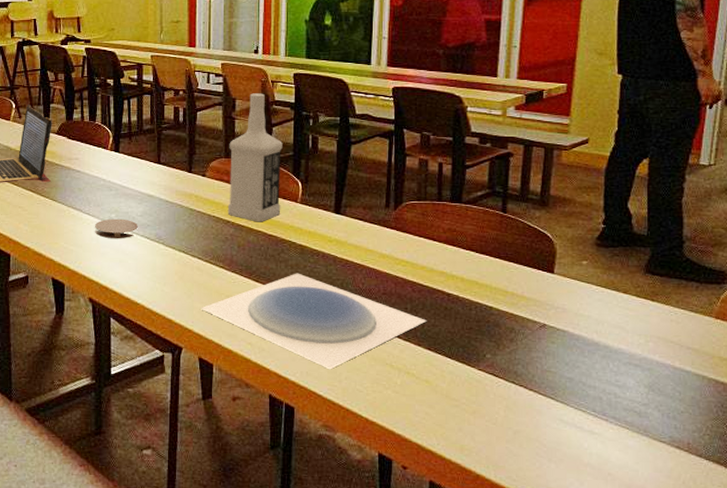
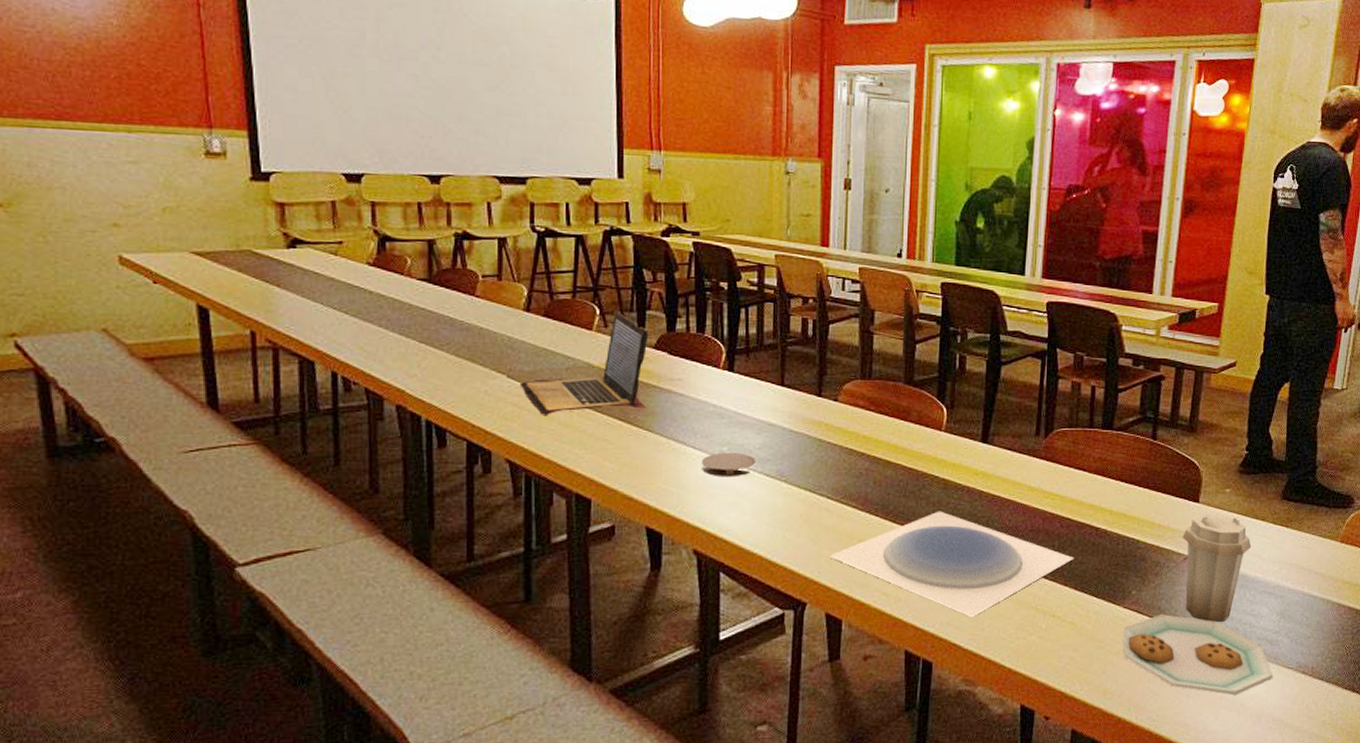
vodka: present [227,93,283,222] -> none [862,304,927,454]
plate: none [478,284,644,464] -> present [1122,514,1274,696]

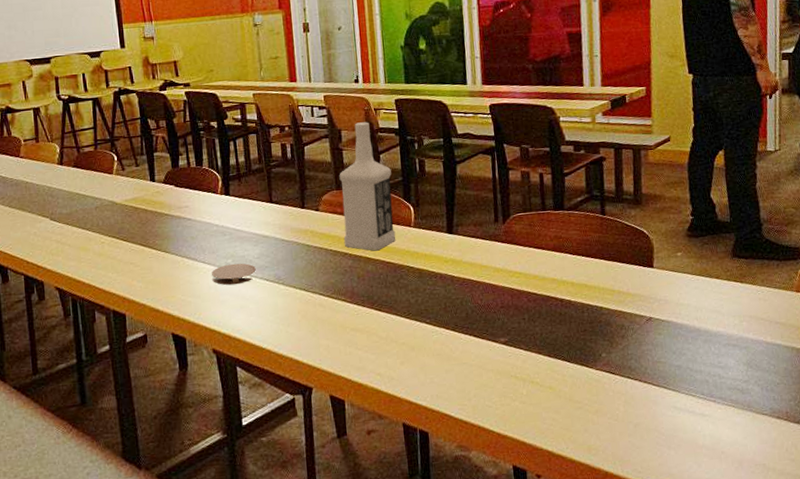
laptop: present [519,310,649,417] -> none [60,155,162,249]
plate: present [829,511,1074,617] -> none [327,297,545,389]
vodka: none [862,304,927,454] -> present [339,122,396,251]
plate: present [1122,514,1274,696] -> none [598,276,750,444]

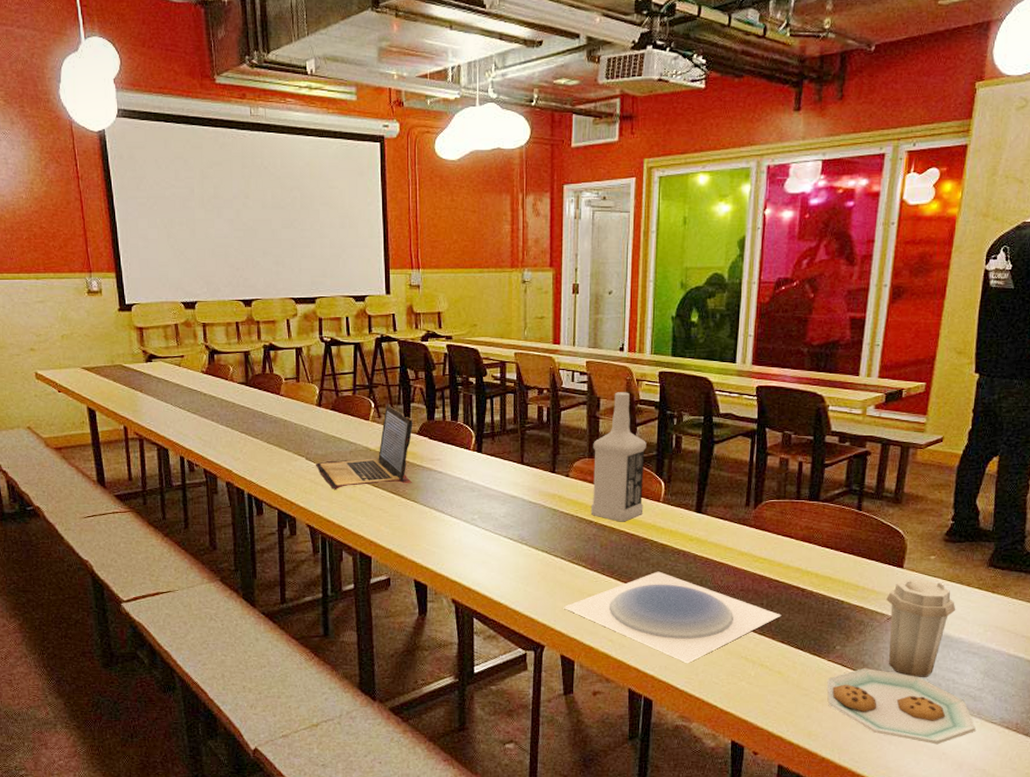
laptop: none [60,155,162,249] -> present [315,404,413,490]
coaster: present [212,263,256,286] -> none [458,520,501,541]
plate: none [327,297,545,389] -> present [563,571,782,663]
plate: none [598,276,750,444] -> present [827,578,977,745]

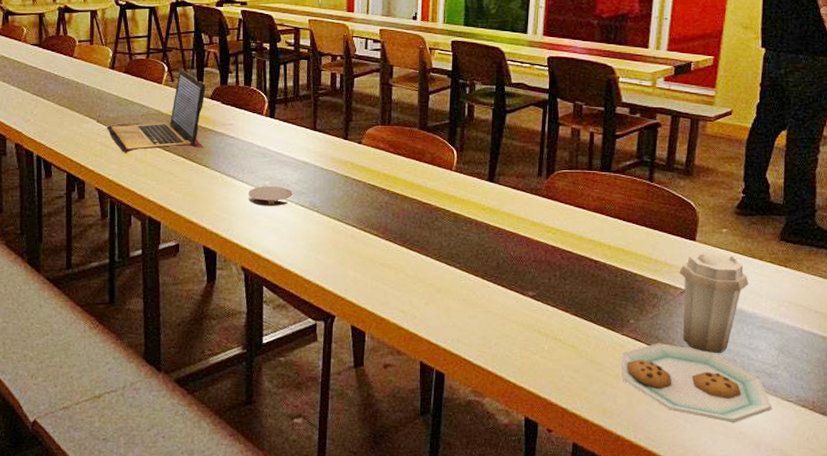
coaster: none [458,520,501,541] -> present [249,186,292,207]
plate: present [563,571,782,663] -> none [354,241,575,335]
vodka: present [590,392,646,522] -> none [383,60,439,190]

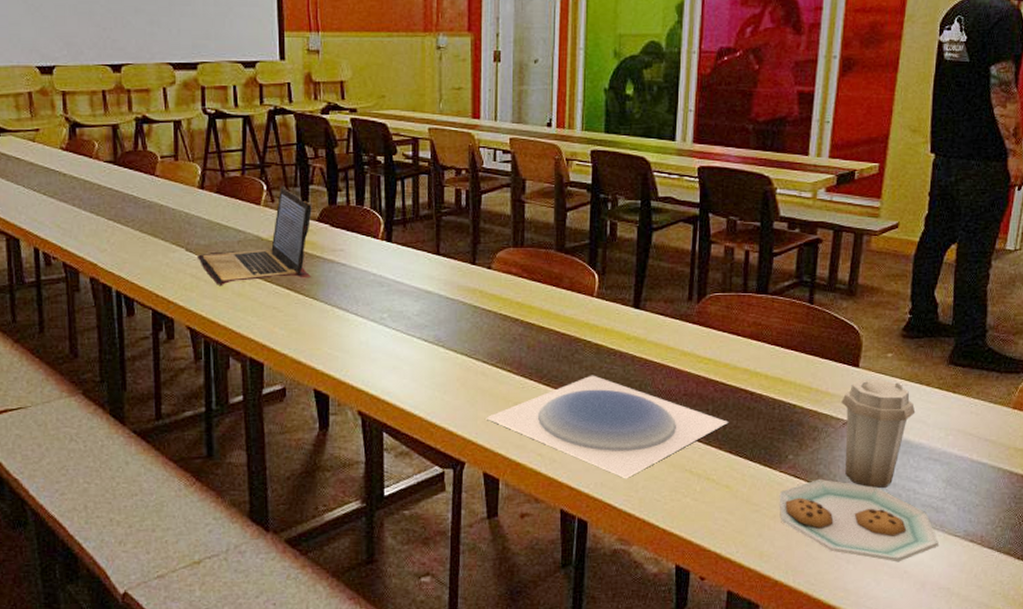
coaster: present [249,186,292,207] -> none [364,319,414,343]
plate: none [354,241,575,335] -> present [486,375,729,478]

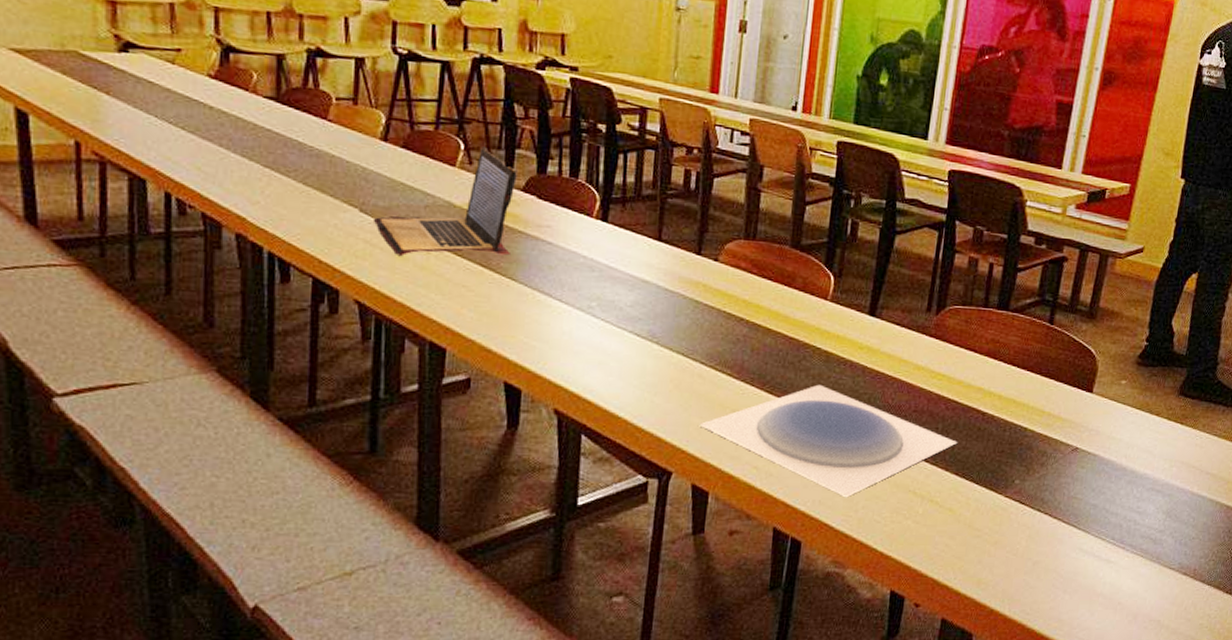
plate: present [779,378,940,562] -> none [1002,404,1155,593]

